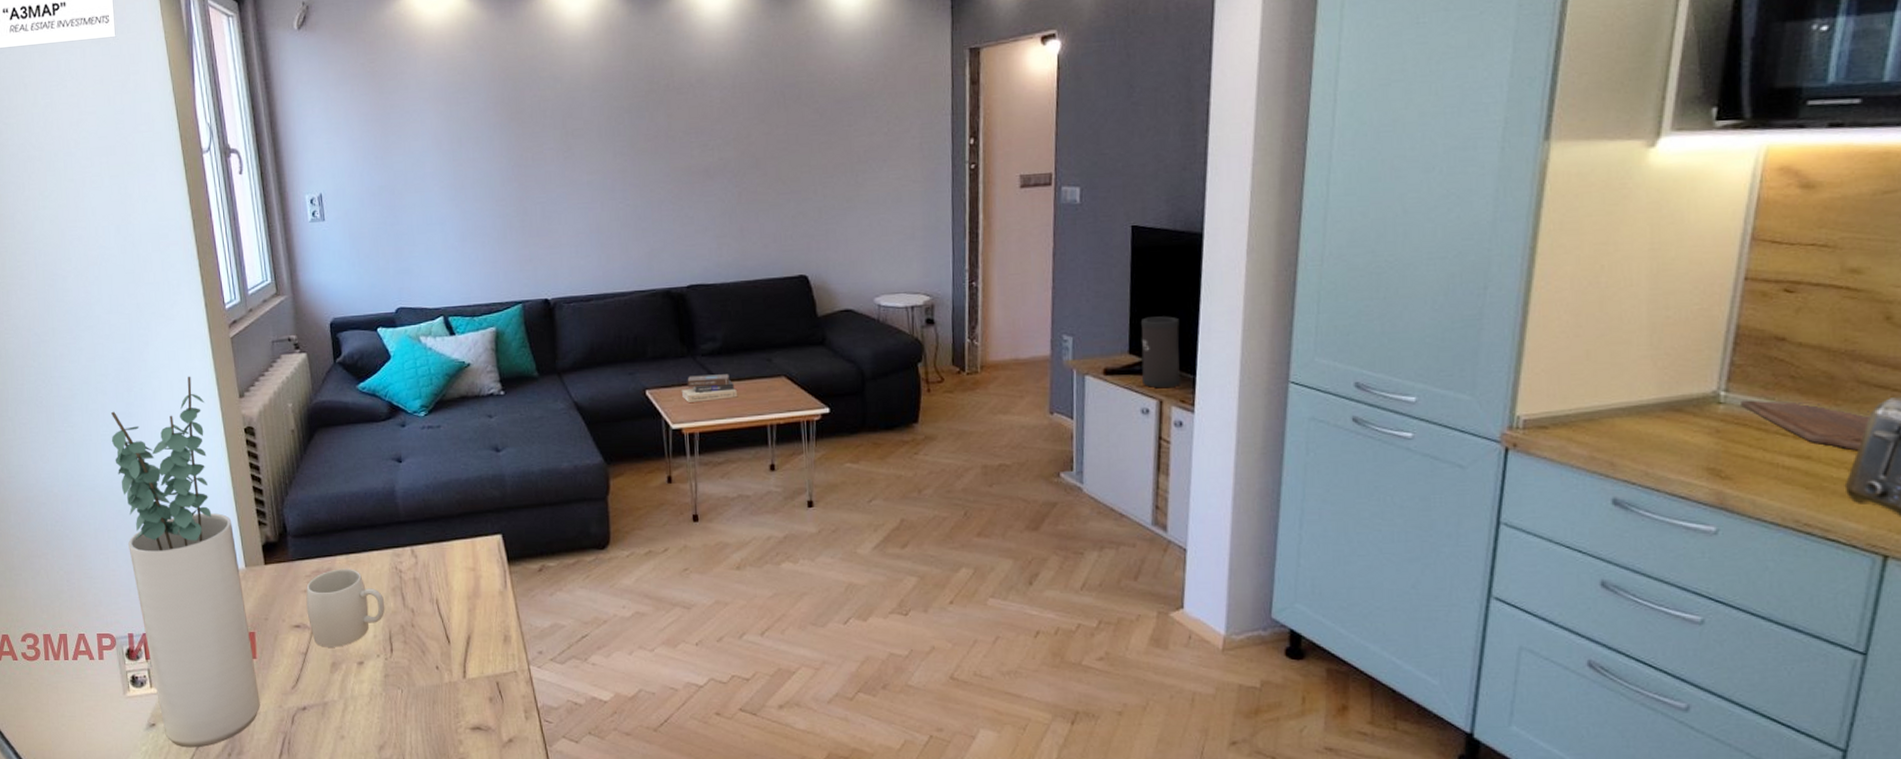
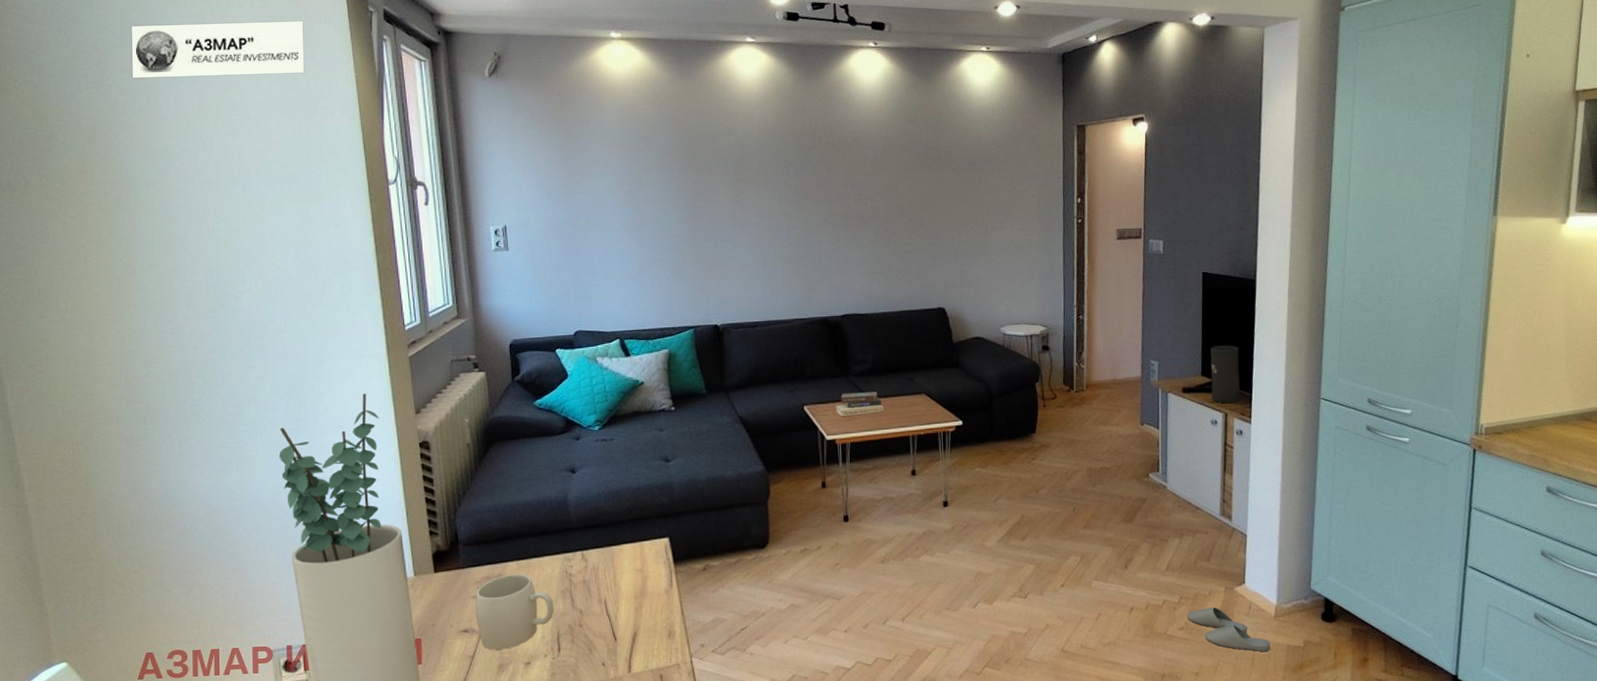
slippers: none [1108,635,1217,692] -> present [1187,607,1271,652]

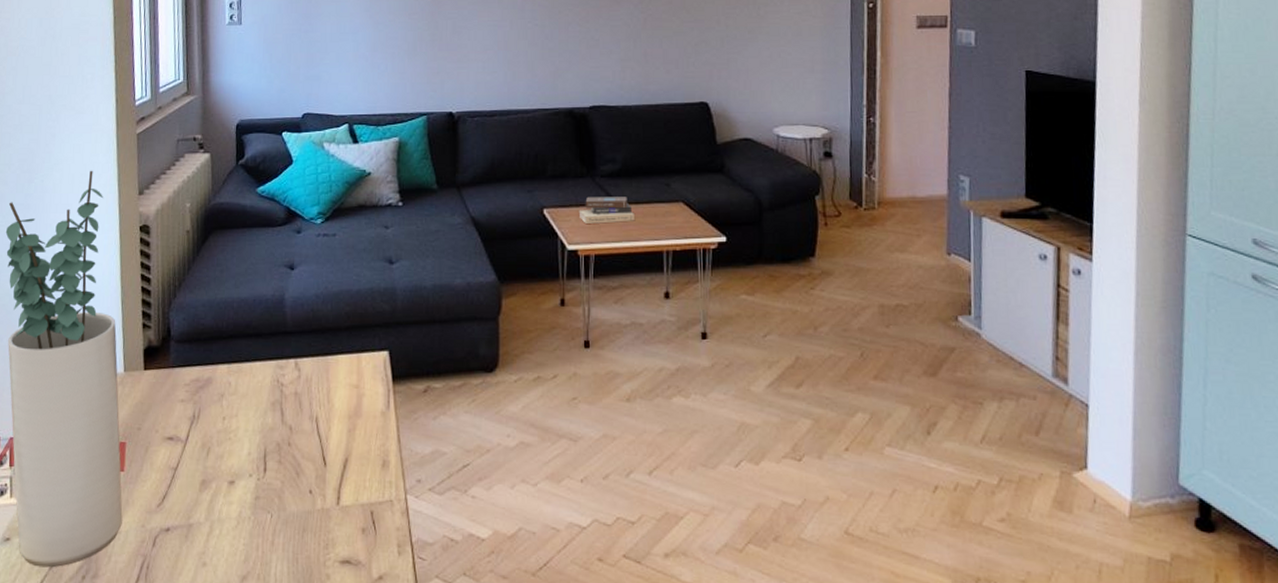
mug: present [475,574,554,650] -> none [181,378,263,464]
slippers: present [1187,607,1271,652] -> none [1009,496,1125,564]
speaker: present [1210,345,1240,404] -> none [1037,162,1077,235]

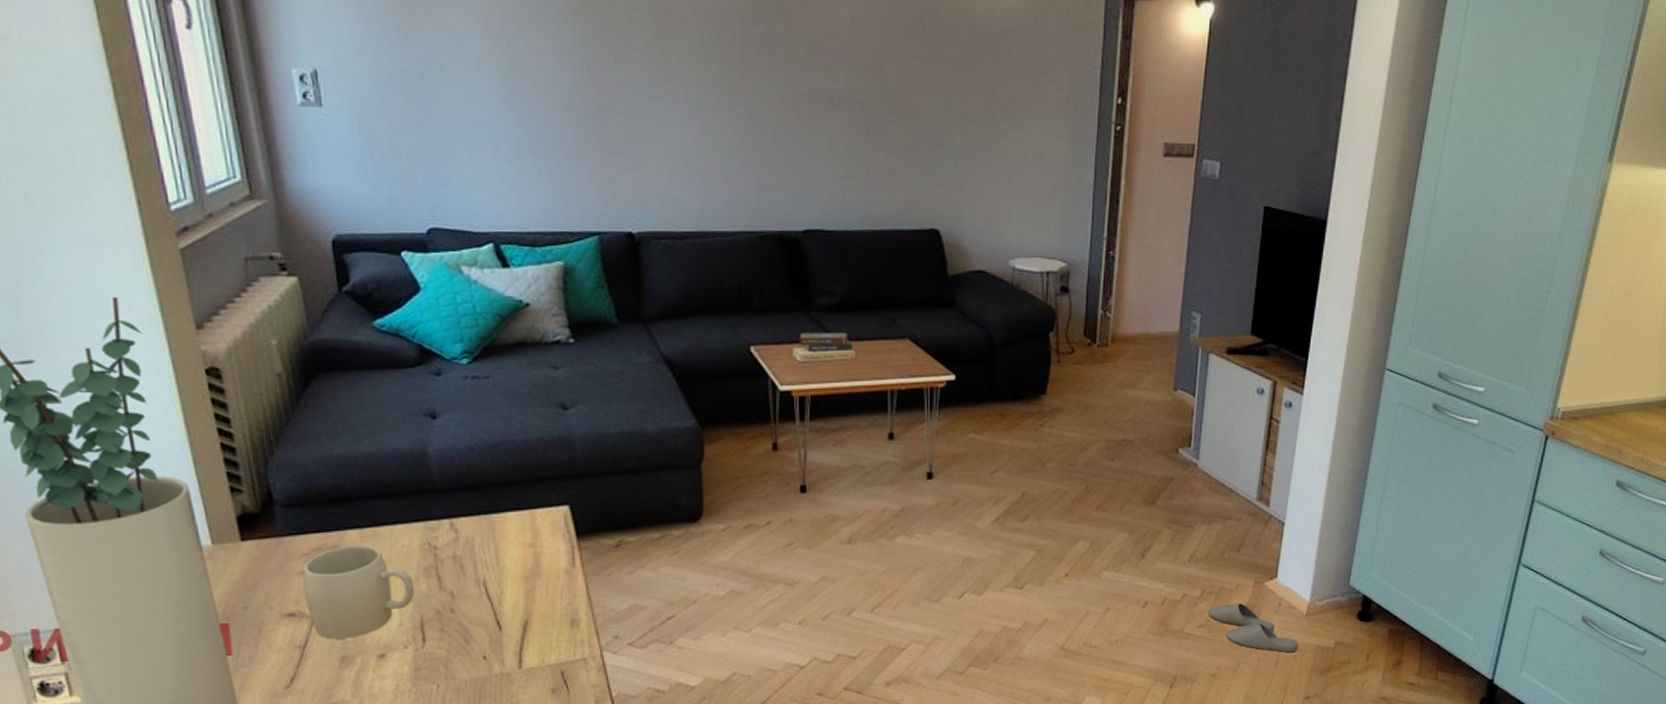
mug: none [181,378,263,464] -> present [303,545,415,639]
slippers: none [1009,496,1125,564] -> present [1208,603,1299,653]

